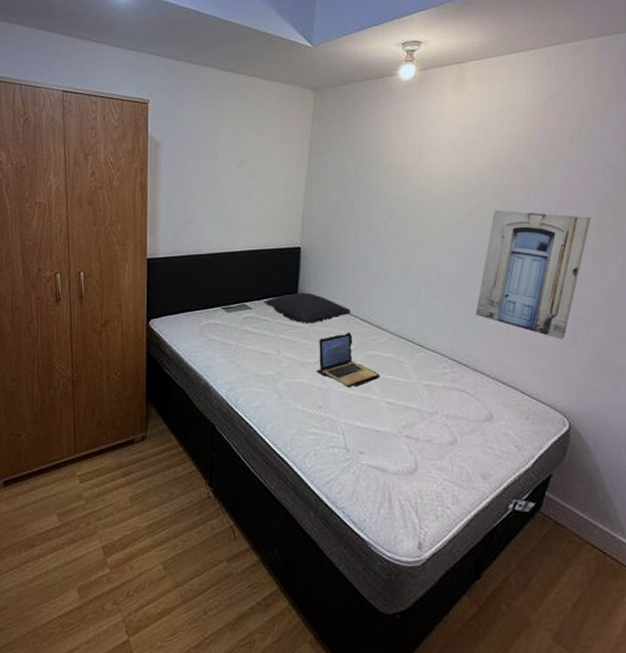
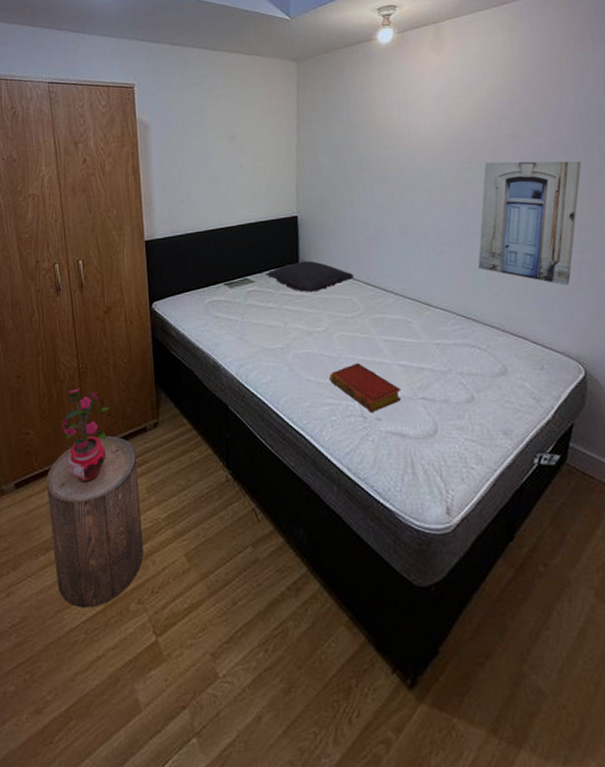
stool: none [33,444,123,604] -> present [46,435,144,608]
potted plant: none [52,393,100,488] -> present [61,385,109,484]
laptop: present [316,332,381,388] -> none [325,297,390,354]
book: none [317,397,386,446] -> present [329,363,401,413]

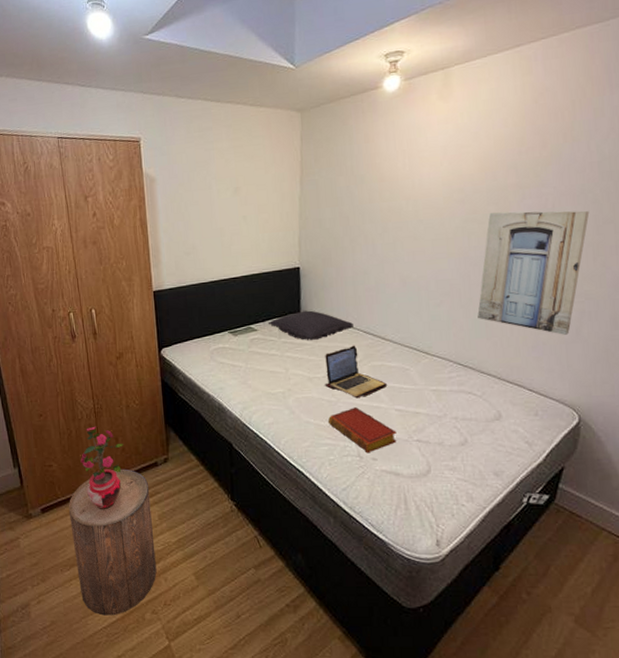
laptop: none [325,297,390,354] -> present [325,345,388,399]

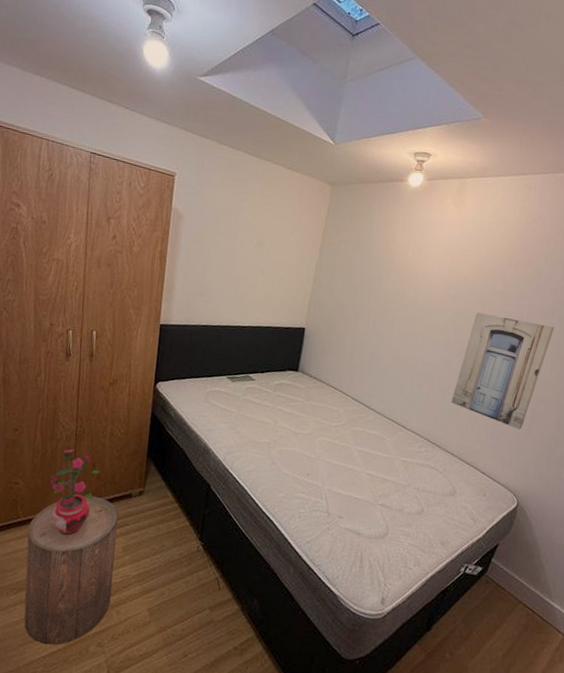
pillow: present [267,310,354,341] -> none [266,369,344,399]
laptop: present [325,345,388,399] -> none [308,408,365,459]
book: present [328,407,397,453] -> none [305,466,365,511]

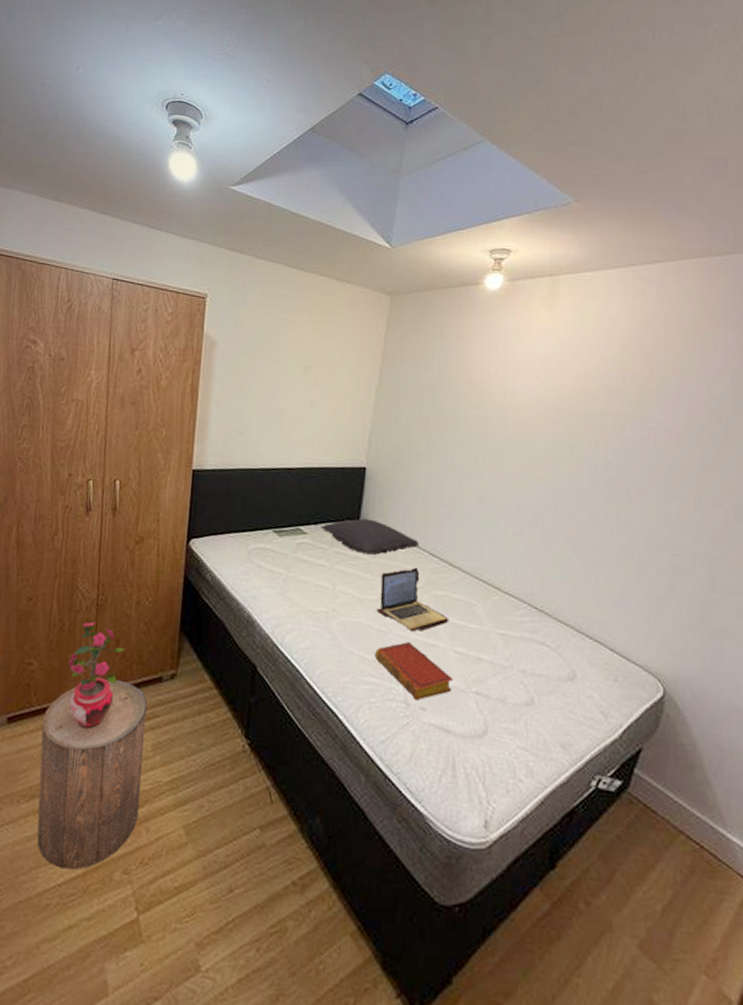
pillow: none [266,369,344,399] -> present [320,518,419,555]
book: none [305,466,365,511] -> present [375,642,453,701]
laptop: none [308,408,365,459] -> present [376,567,450,632]
wall art: present [451,312,555,429] -> none [560,439,694,591]

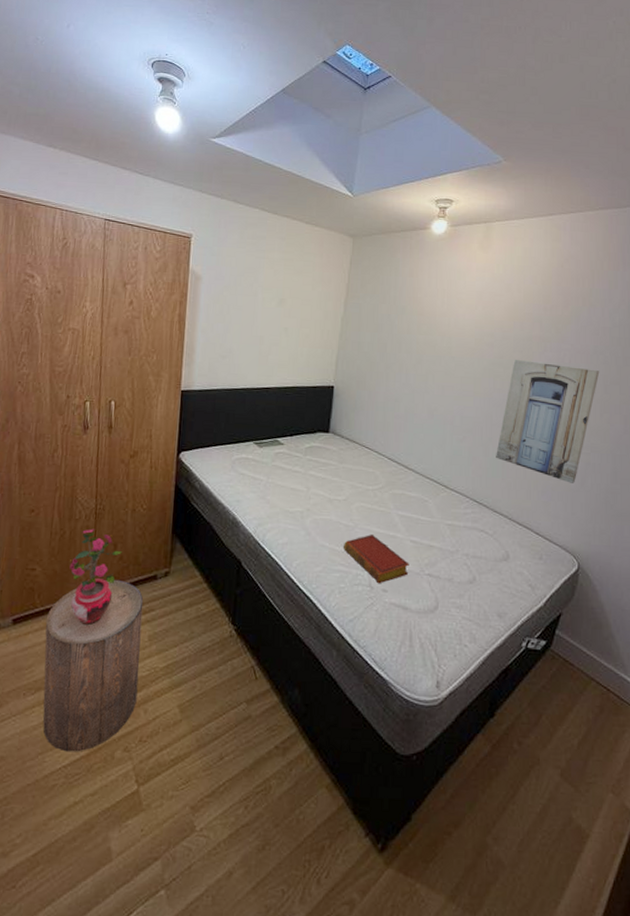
pillow: present [320,518,419,555] -> none [295,430,379,461]
laptop: present [376,567,450,632] -> none [344,470,406,526]
wall art: none [560,439,694,591] -> present [496,360,600,483]

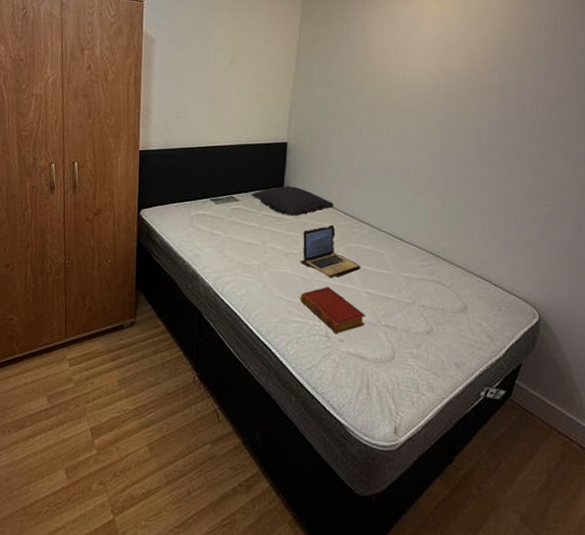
stool: present [43,579,144,752] -> none [24,329,112,484]
potted plant: present [69,526,122,626] -> none [43,279,90,371]
pillow: none [295,430,379,461] -> present [250,186,334,216]
laptop: none [344,470,406,526] -> present [300,224,361,278]
wall art: present [496,360,600,483] -> none [453,111,563,235]

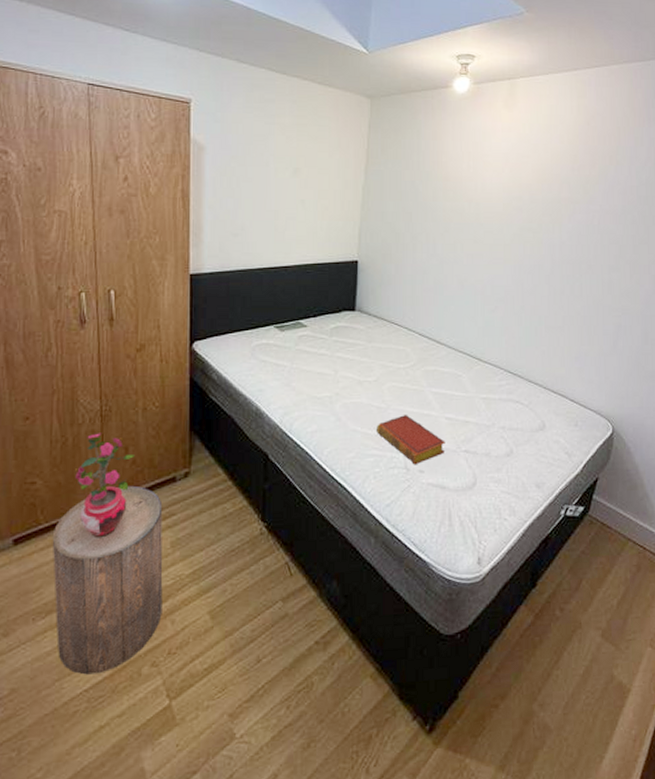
stool: none [24,329,112,484] -> present [52,485,163,675]
potted plant: none [43,279,90,371] -> present [75,430,134,539]
pillow: present [250,186,334,216] -> none [319,308,409,340]
laptop: present [300,224,361,278] -> none [375,347,440,405]

